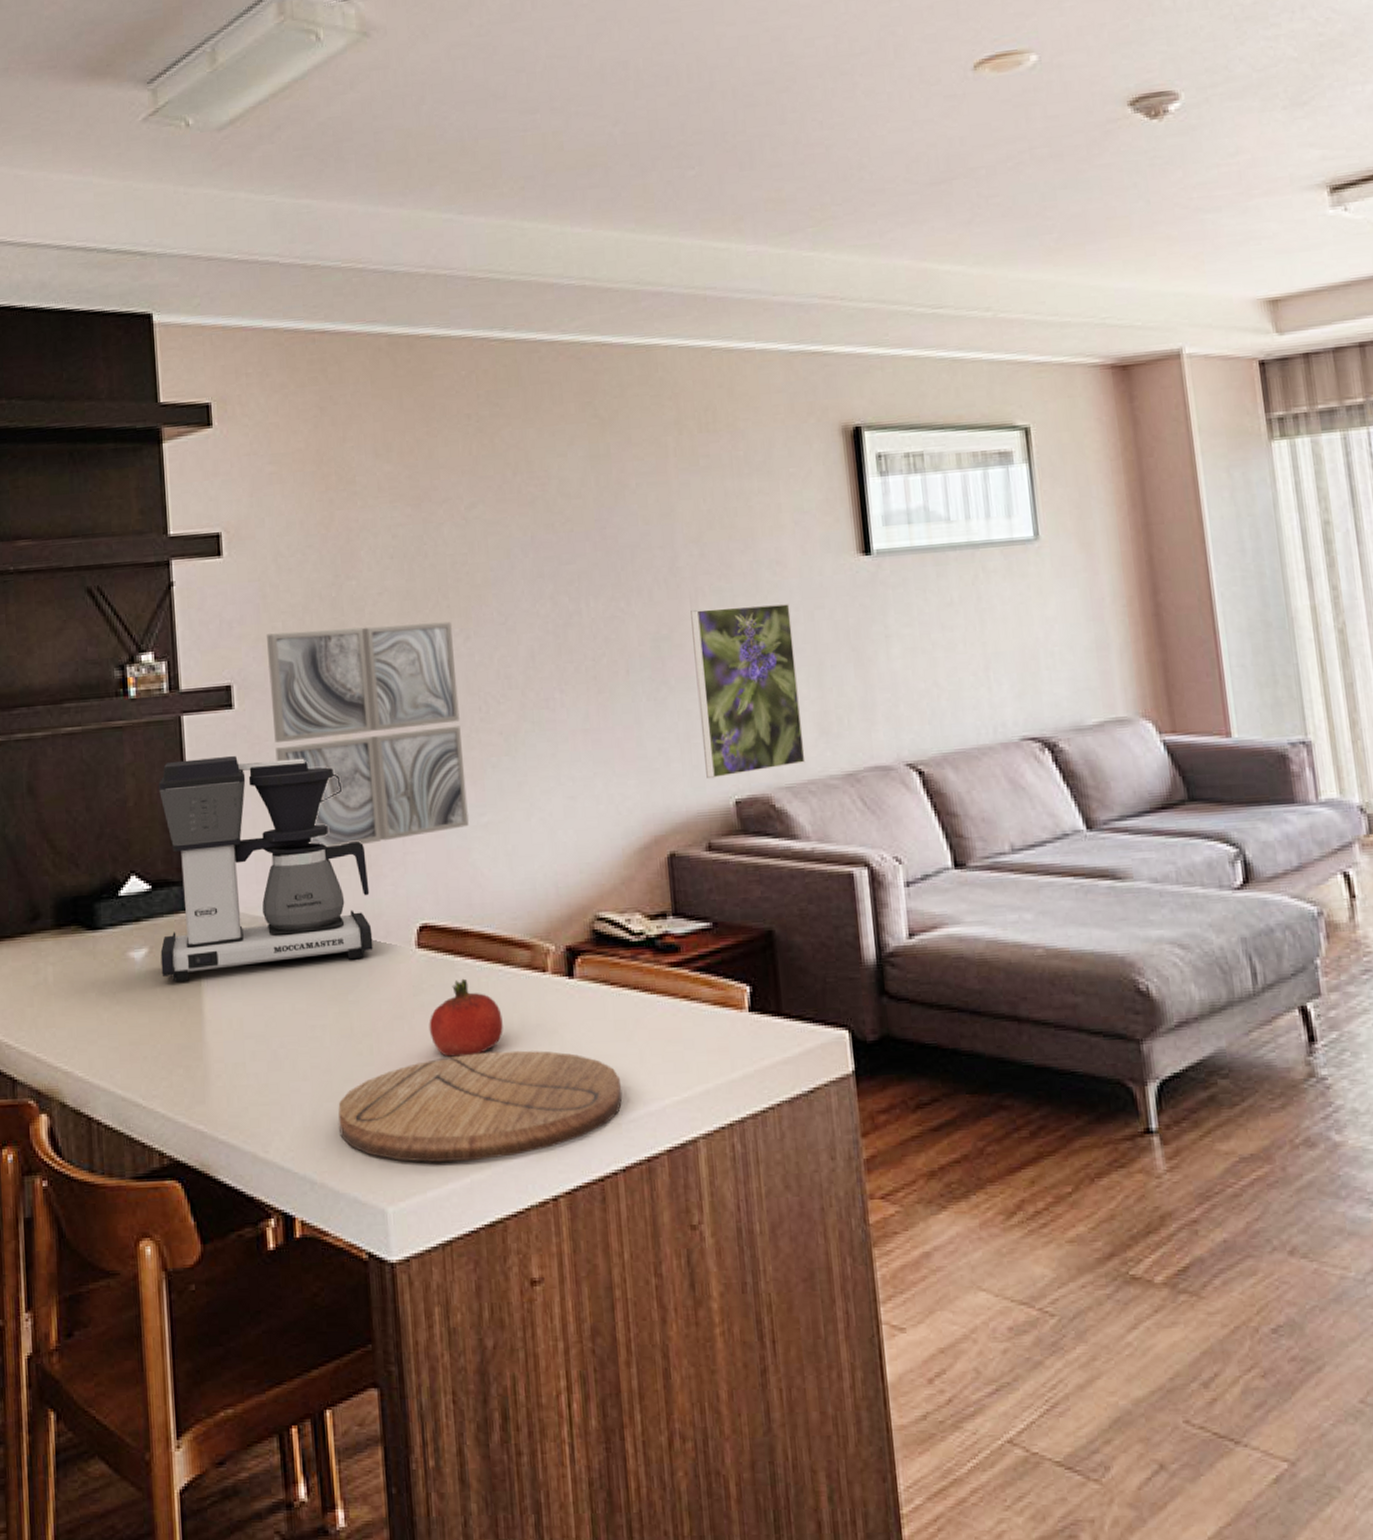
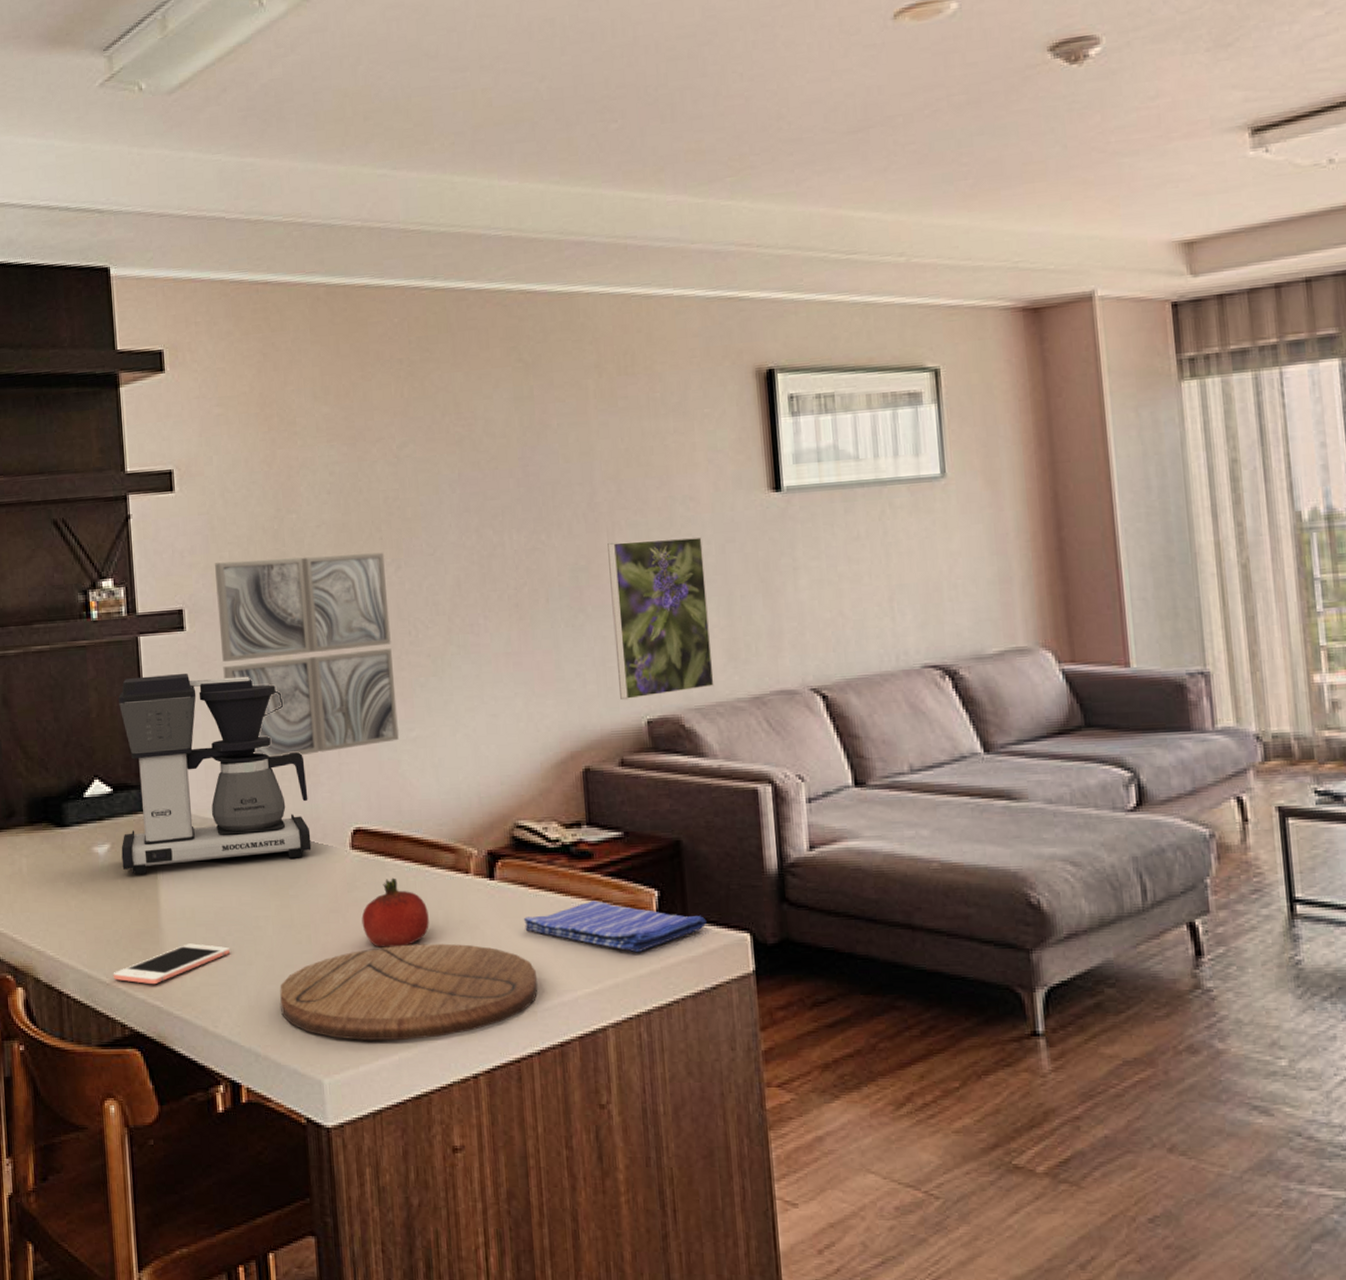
cell phone: none [150,1058,283,1107] -> present [113,943,231,985]
dish towel: none [605,998,803,1055] -> present [523,900,707,953]

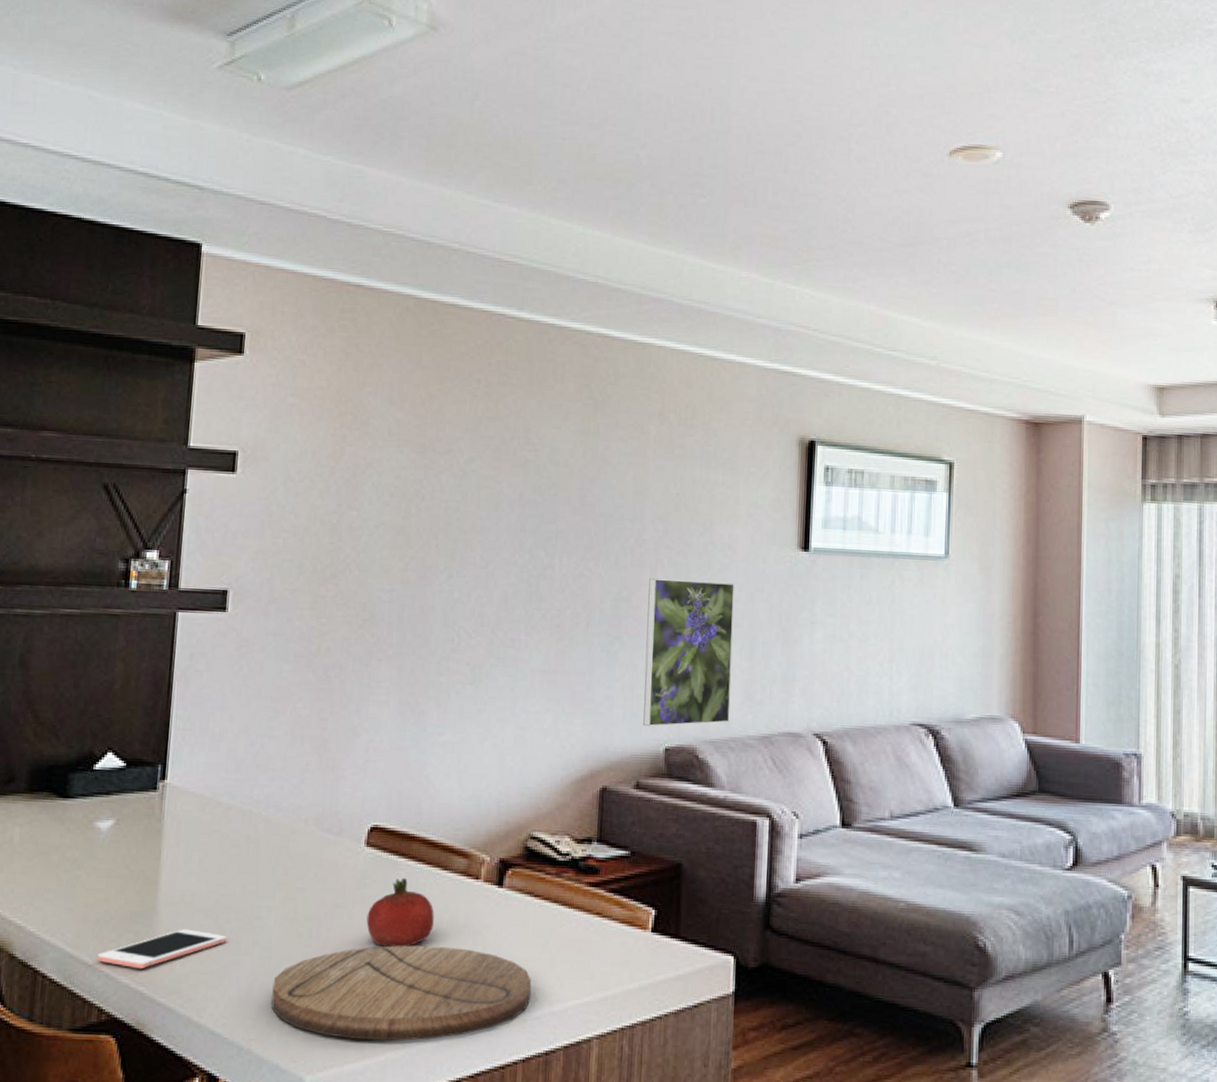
coffee maker: present [119,674,312,875] -> none [124,652,331,855]
wall art: present [215,552,399,758] -> none [260,548,438,749]
dish towel: present [523,900,707,953] -> none [525,915,696,968]

